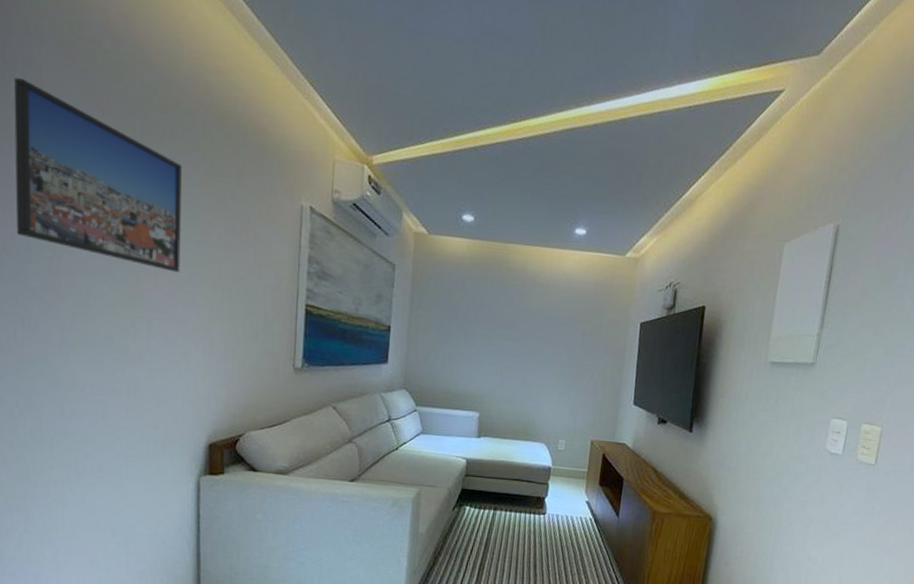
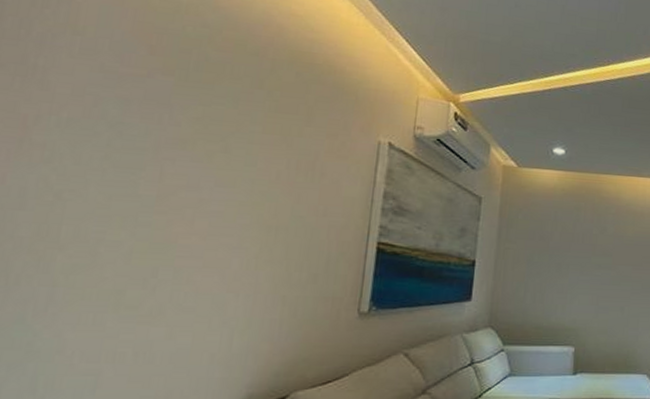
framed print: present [13,78,183,273] -> none [9,15,242,214]

